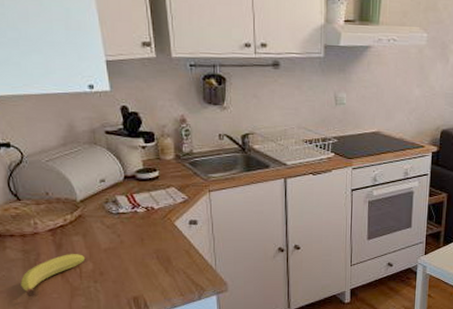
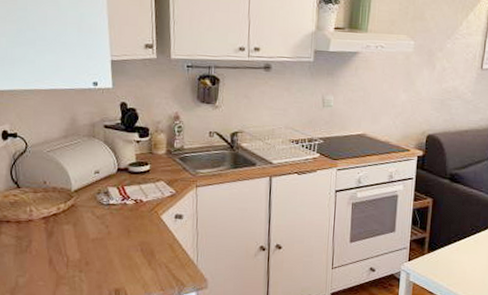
fruit: present [20,254,86,297] -> none [10,242,74,284]

